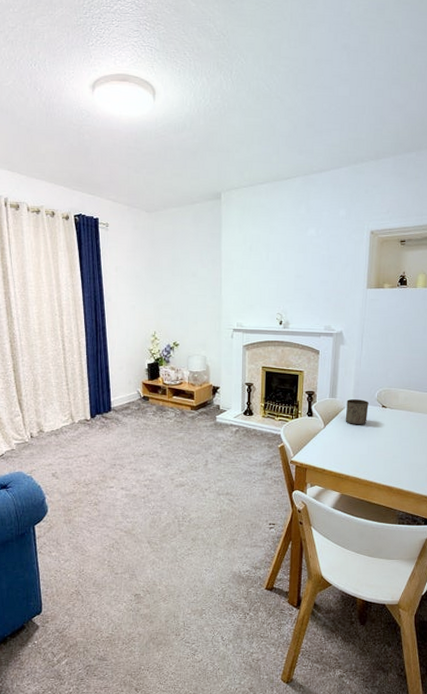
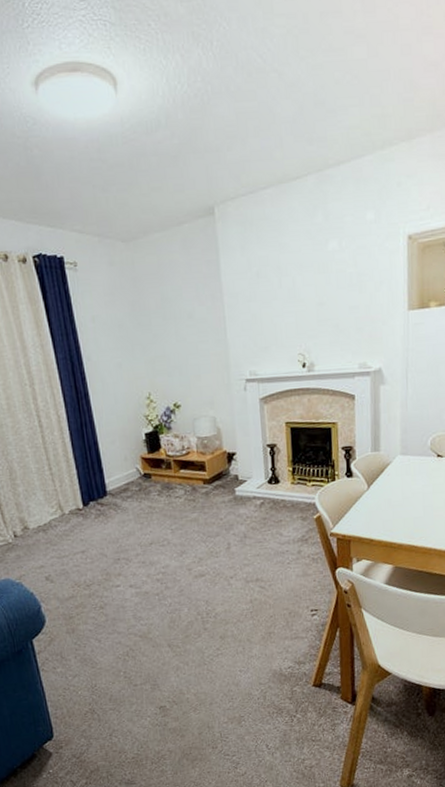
cup: present [345,399,369,425] -> none [393,450,421,482]

